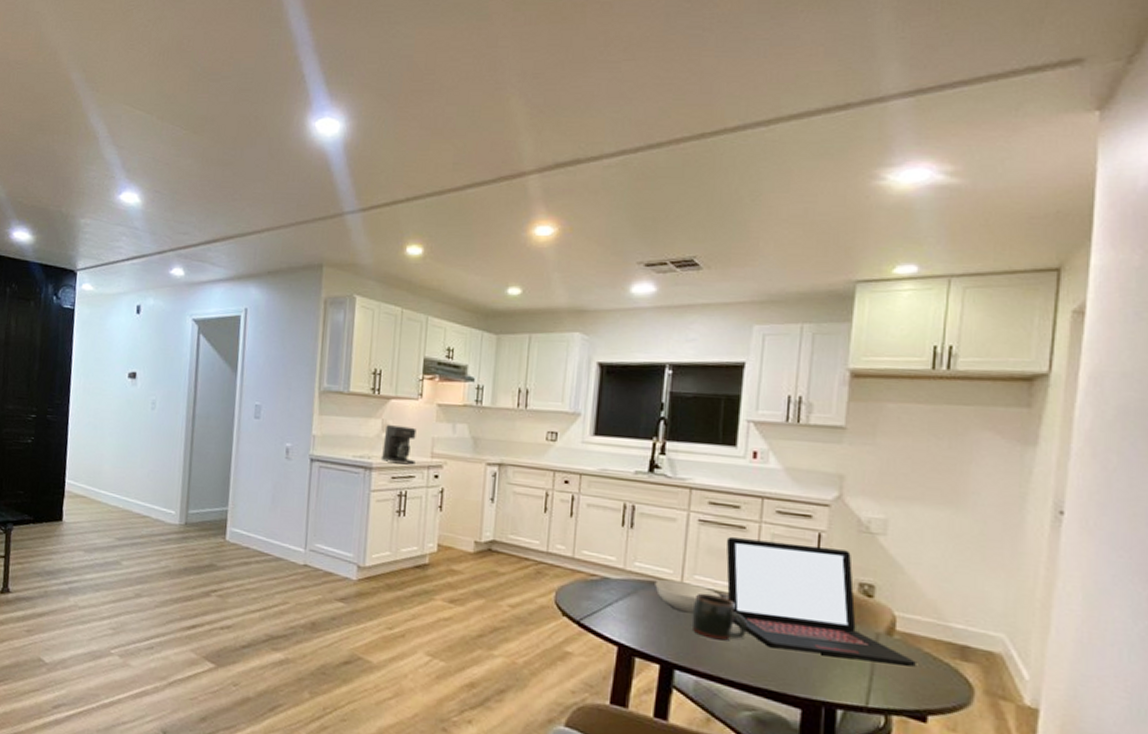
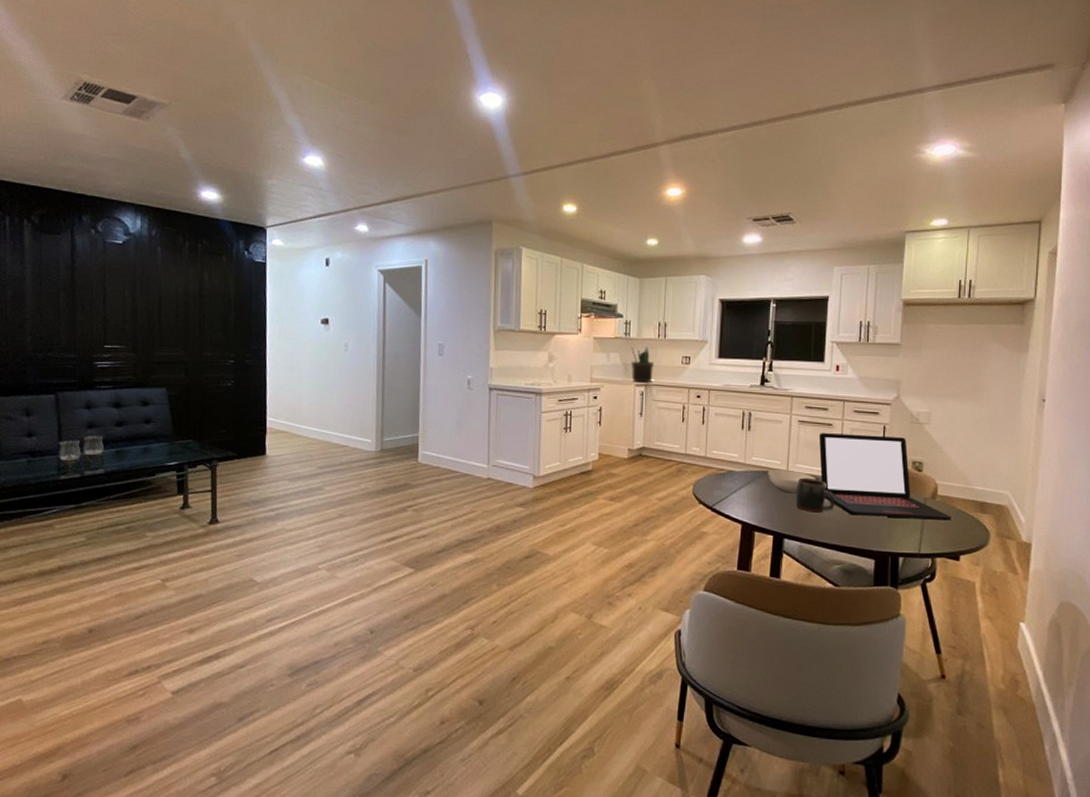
coffee maker: present [382,425,417,465] -> none [550,357,578,389]
planter: none [482,417,510,462] -> present [631,346,654,383]

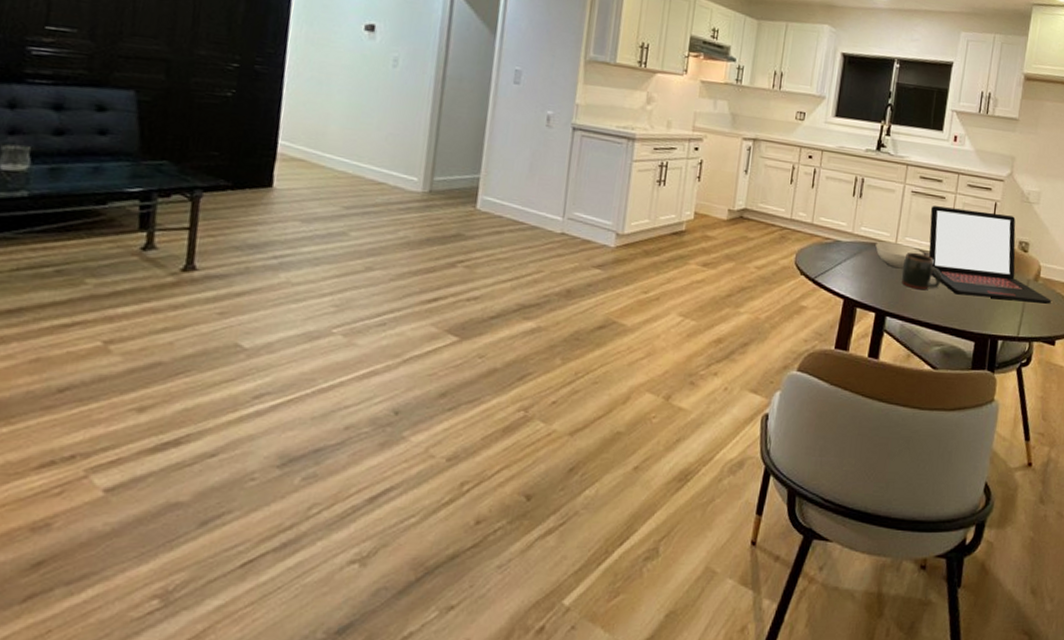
planter: present [631,346,654,383] -> none [739,95,765,137]

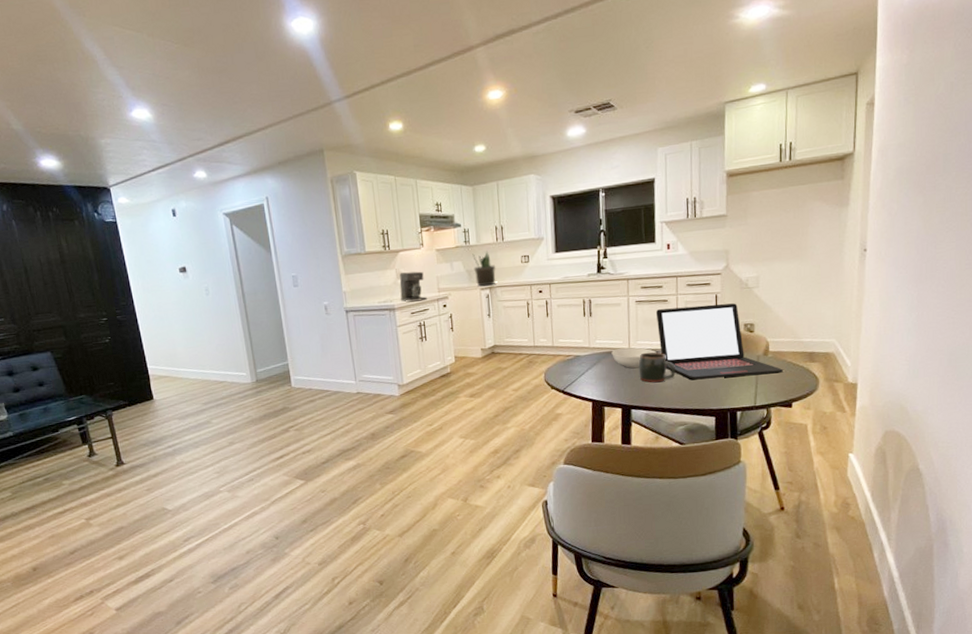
coffee maker: none [645,98,680,138] -> present [399,271,427,302]
planter: none [739,95,765,137] -> present [472,251,496,287]

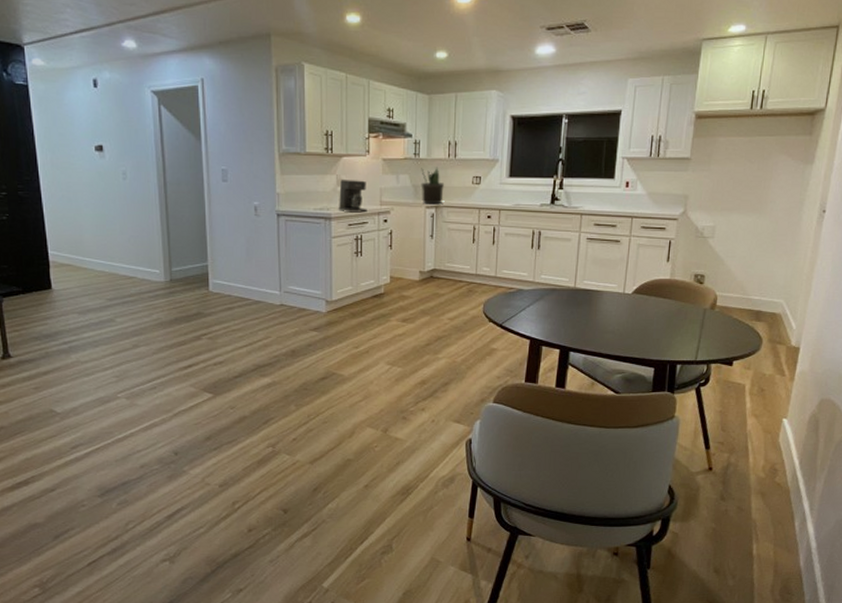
bowl: present [611,347,657,369] -> none [556,287,602,309]
mug: present [638,352,676,383] -> none [581,293,620,326]
laptop: present [655,303,783,380] -> none [606,250,728,329]

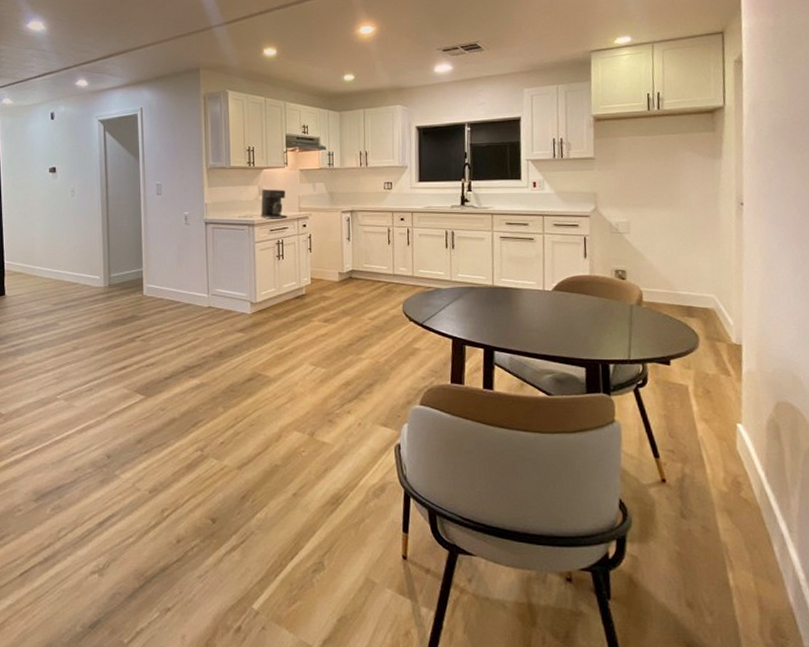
planter: present [421,167,444,205] -> none [335,175,358,209]

